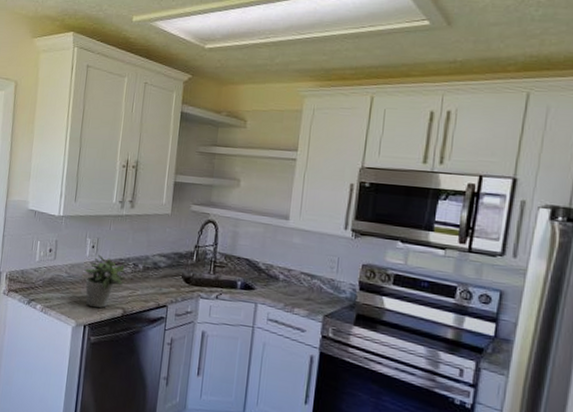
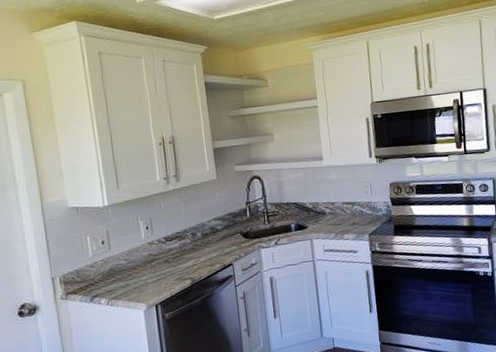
potted plant: present [84,255,125,308] -> none [143,234,186,286]

